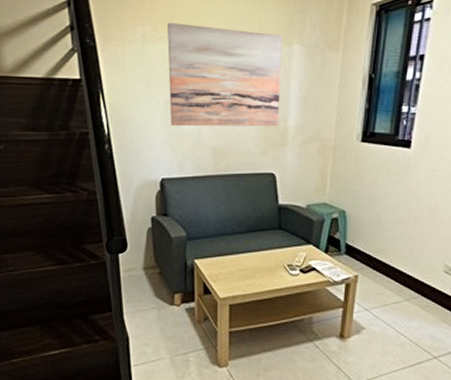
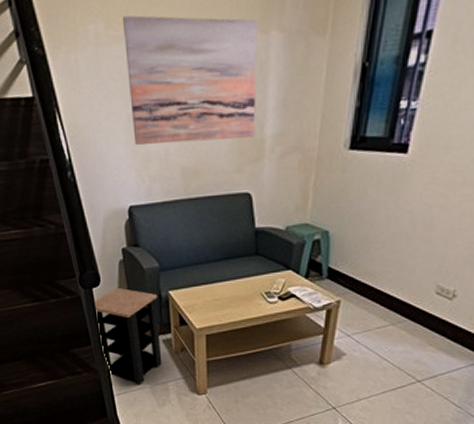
side table: none [119,254,184,355] -> present [94,287,162,384]

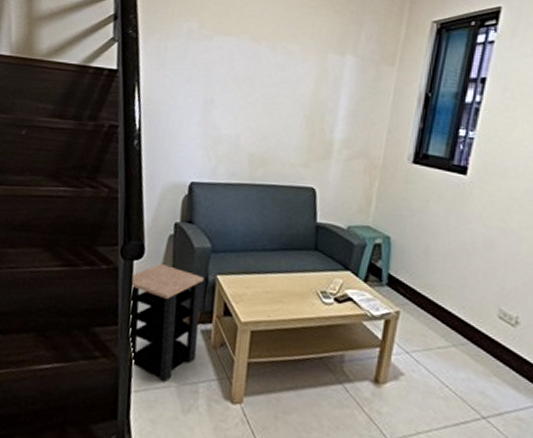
wall art: present [122,15,259,145] -> none [207,20,336,139]

